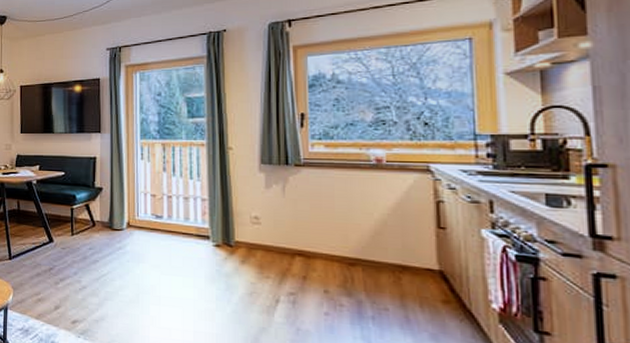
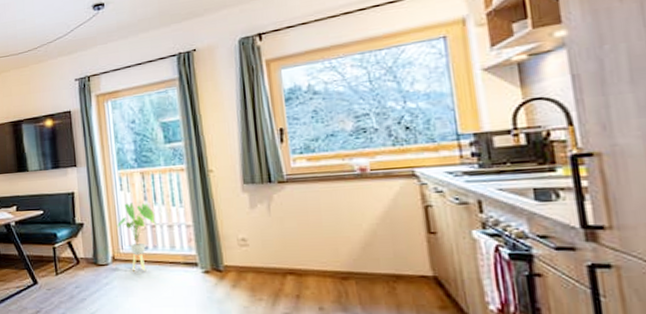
house plant: none [134,172,173,239] -> present [116,203,156,271]

